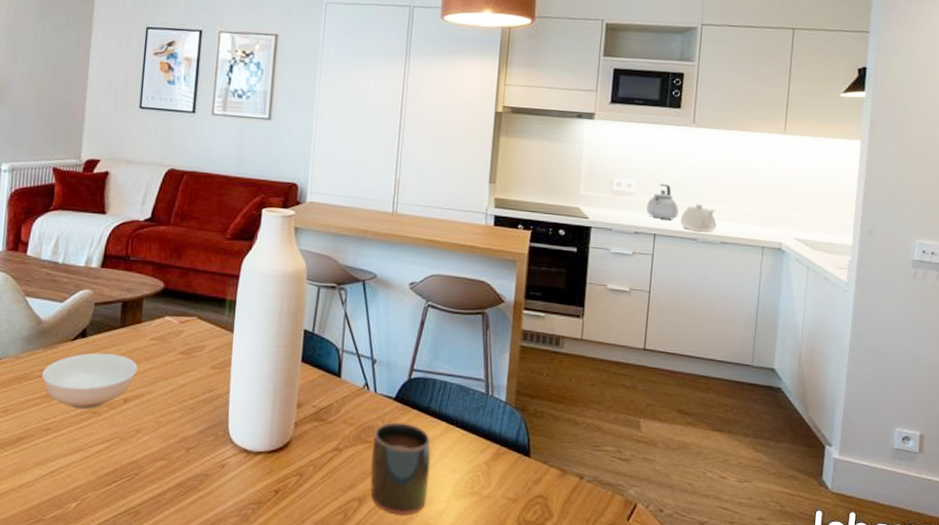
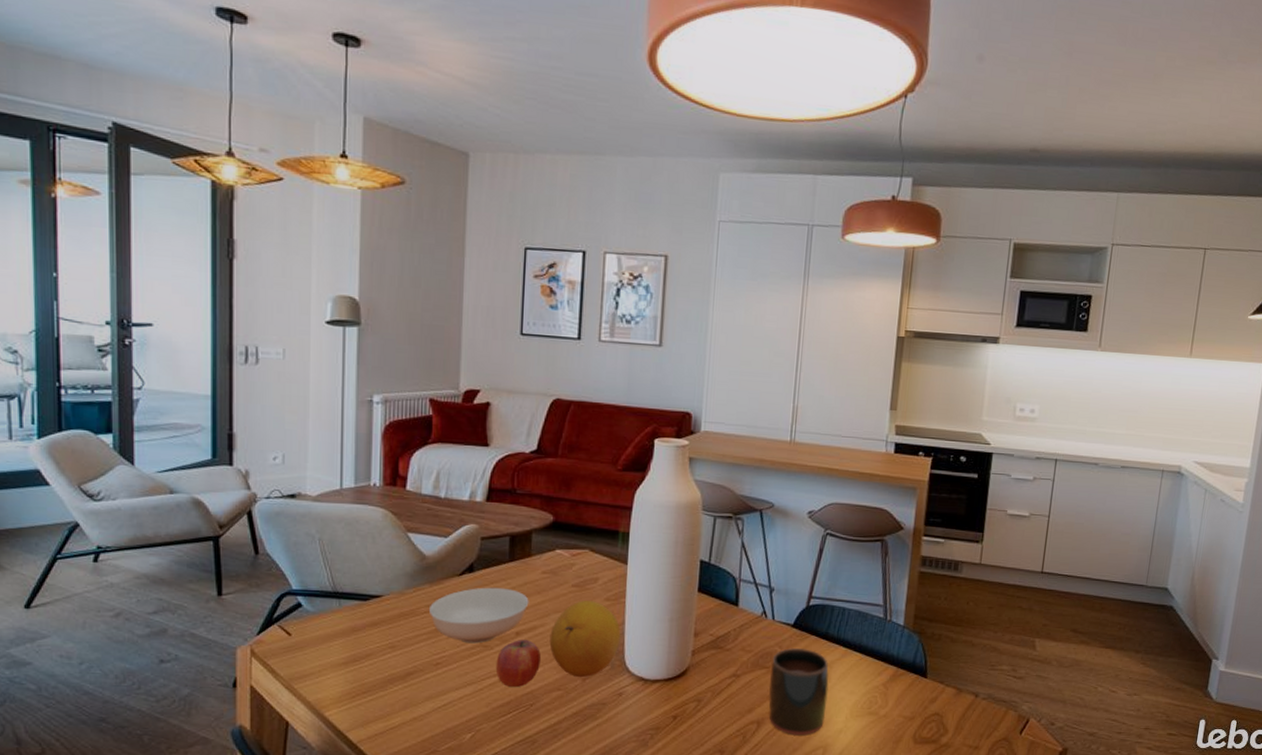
fruit: none [103,407,148,456] -> present [495,640,542,688]
fruit: none [155,368,226,448] -> present [549,600,621,678]
kettle: present [646,183,679,220] -> none [1048,408,1081,445]
teapot: present [680,204,717,233] -> none [1082,428,1118,457]

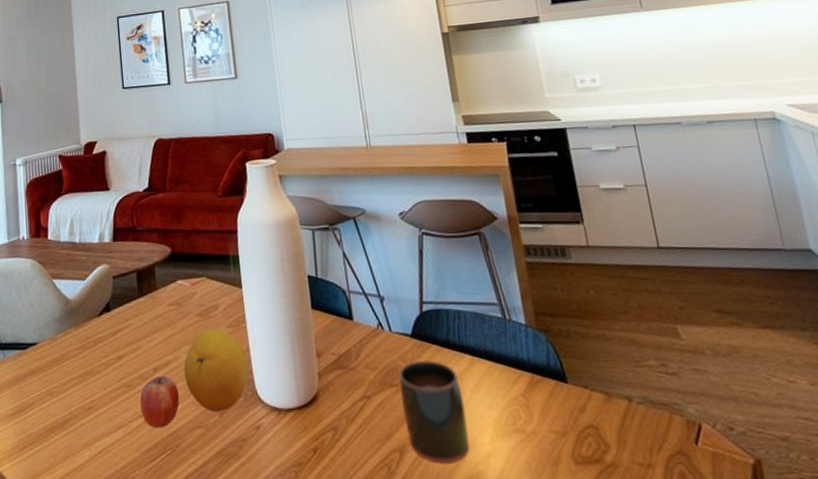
bowl: present [428,587,529,644] -> none [76,324,161,385]

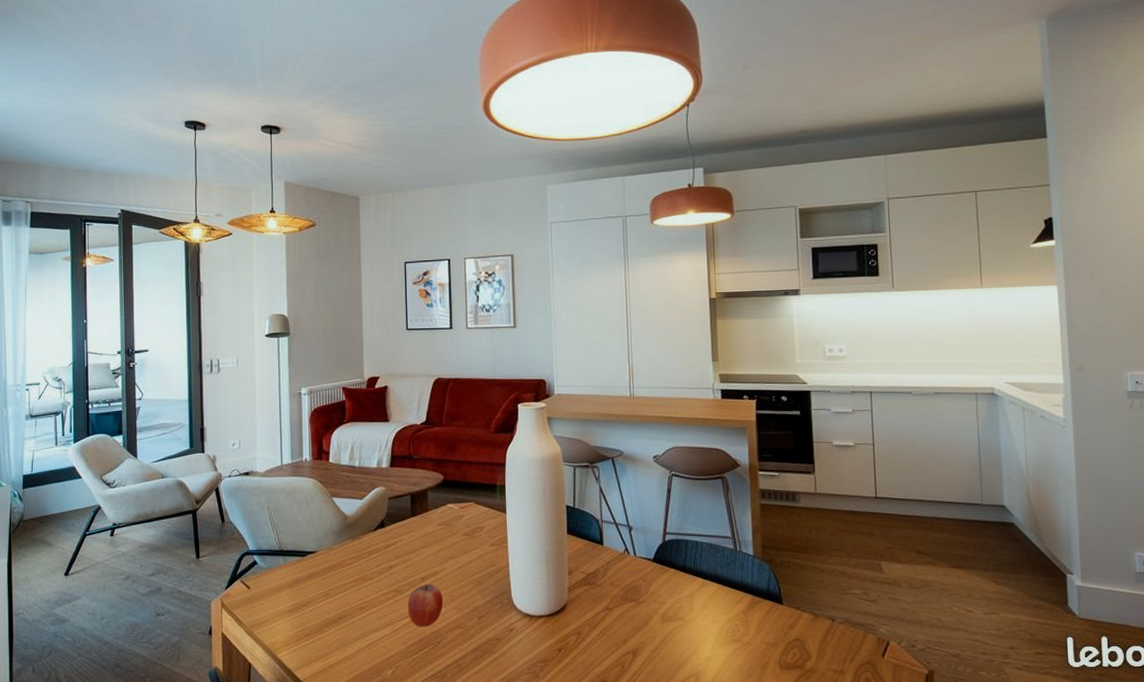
fruit: present [183,329,249,413] -> none [448,547,507,616]
mug: present [399,360,470,462] -> none [638,581,694,663]

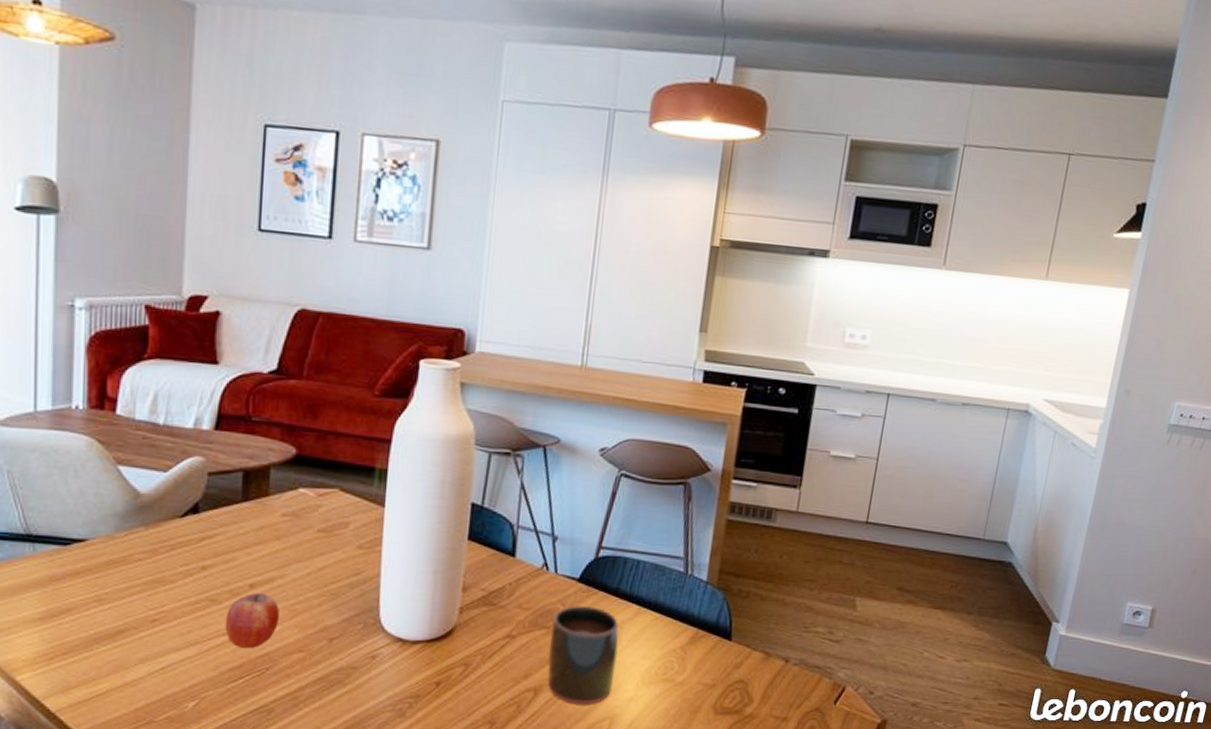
mug: none [638,581,694,663] -> present [547,606,619,704]

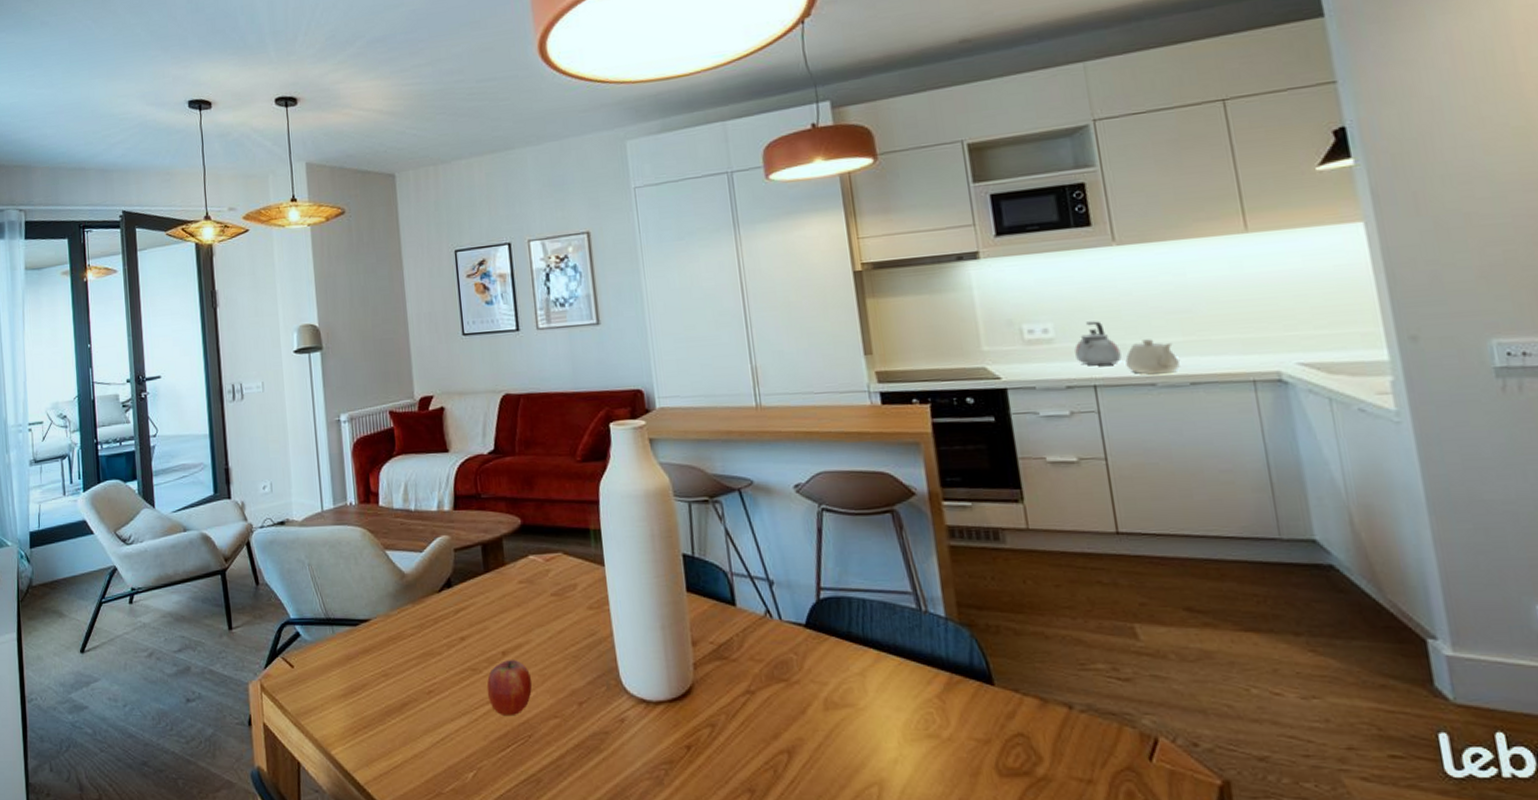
mug: present [547,606,619,704] -> none [789,654,872,767]
kettle: none [881,335,919,378] -> present [1074,321,1122,366]
teapot: none [918,359,960,393] -> present [1125,339,1180,375]

